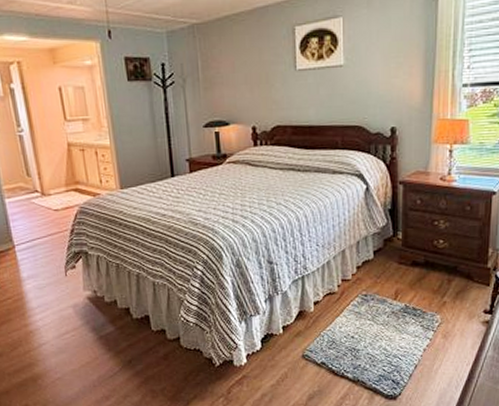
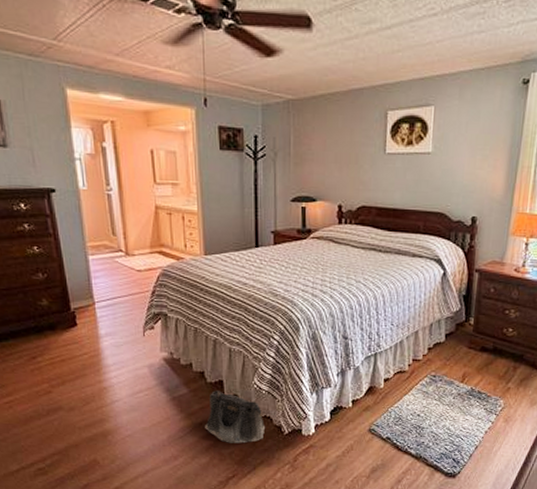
saddlebag: none [134,326,195,379] -> present [205,390,265,444]

